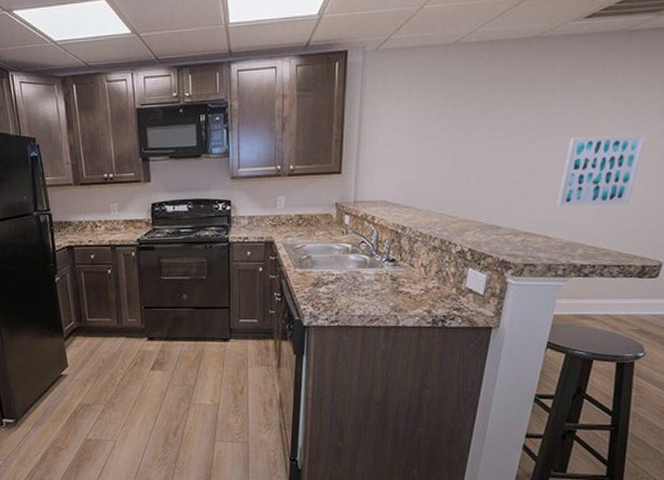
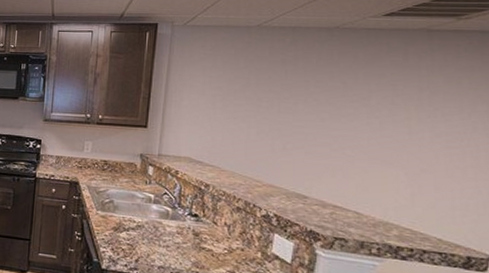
wall art: present [557,134,647,207] -> none [366,119,458,191]

